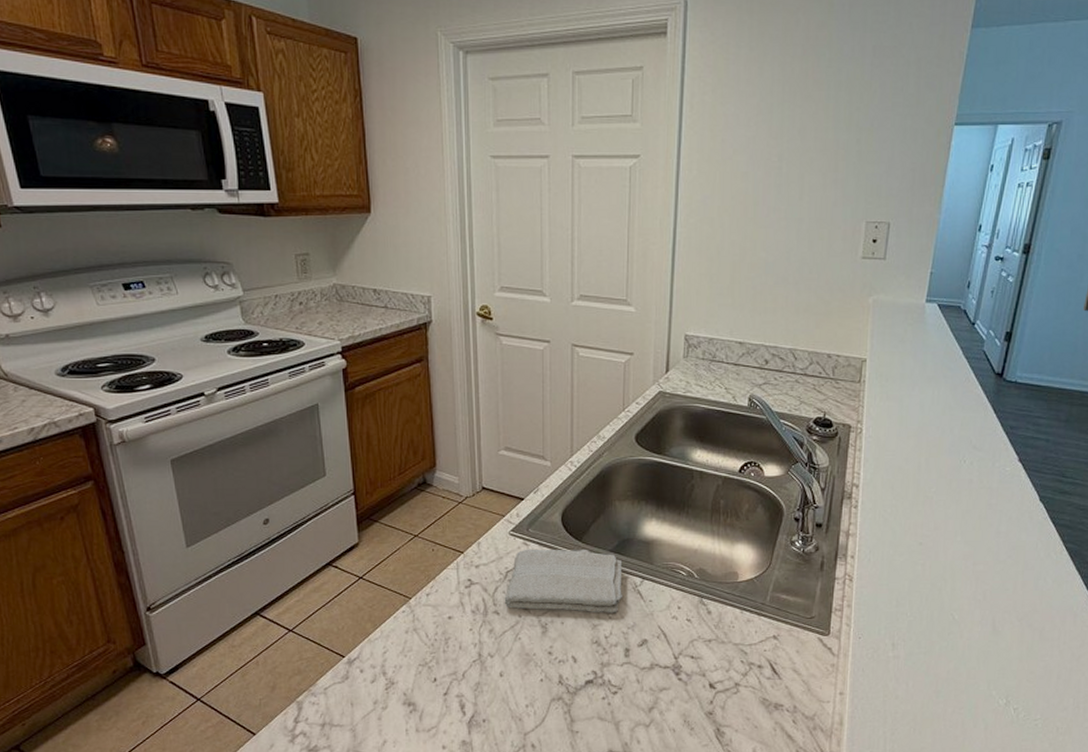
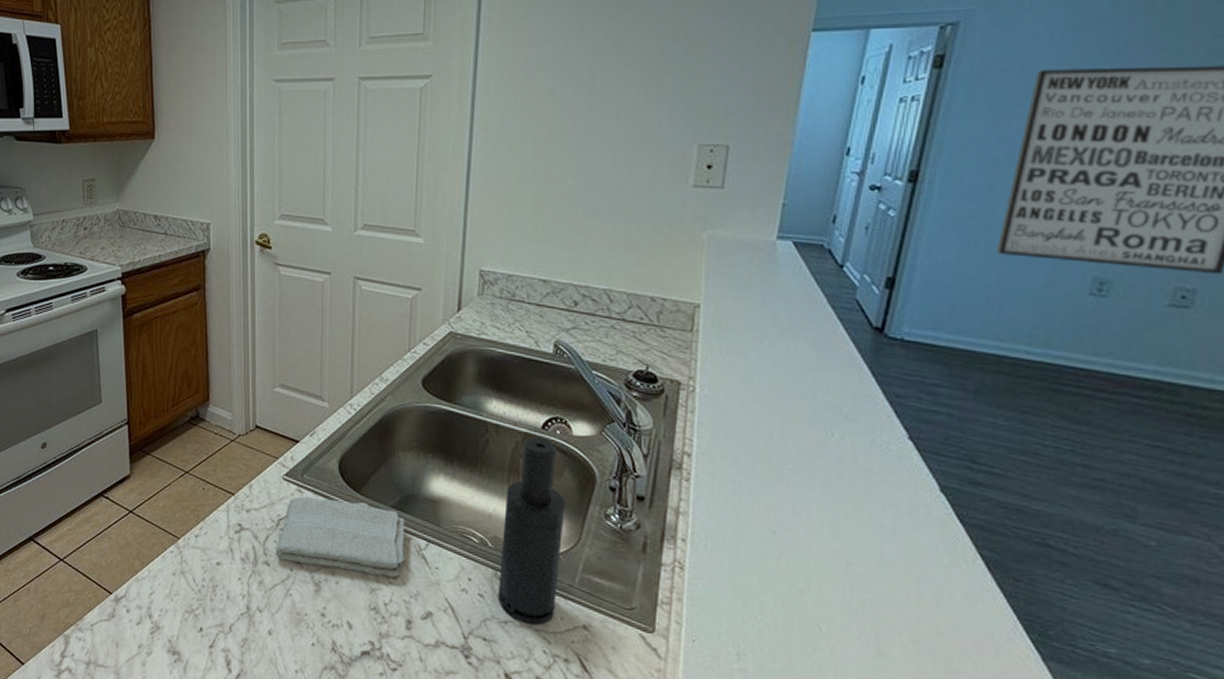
soap dispenser: none [703,481,758,640] -> present [498,438,565,626]

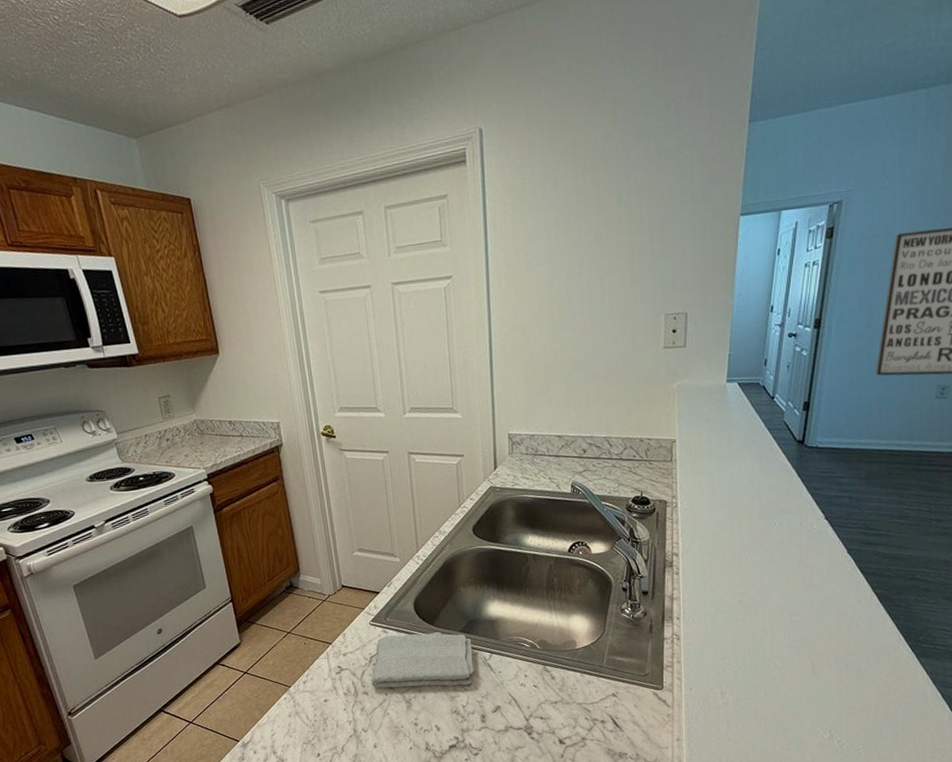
soap dispenser: present [498,438,565,626] -> none [546,560,592,701]

